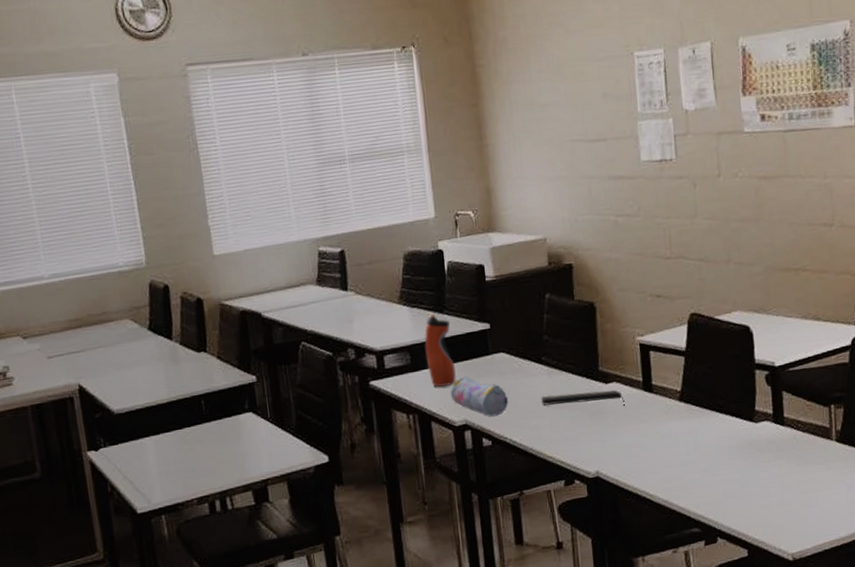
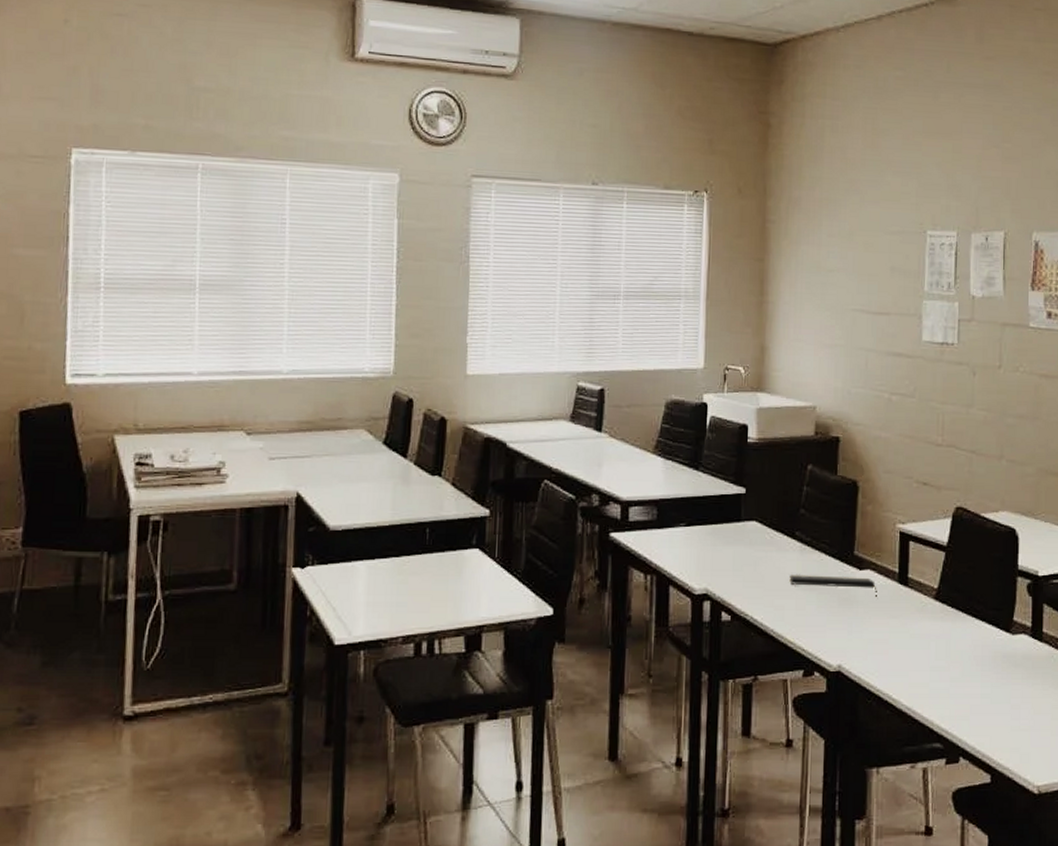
water bottle: present [424,313,456,387] -> none [673,469,705,549]
pencil case: present [451,376,509,417] -> none [695,541,755,590]

